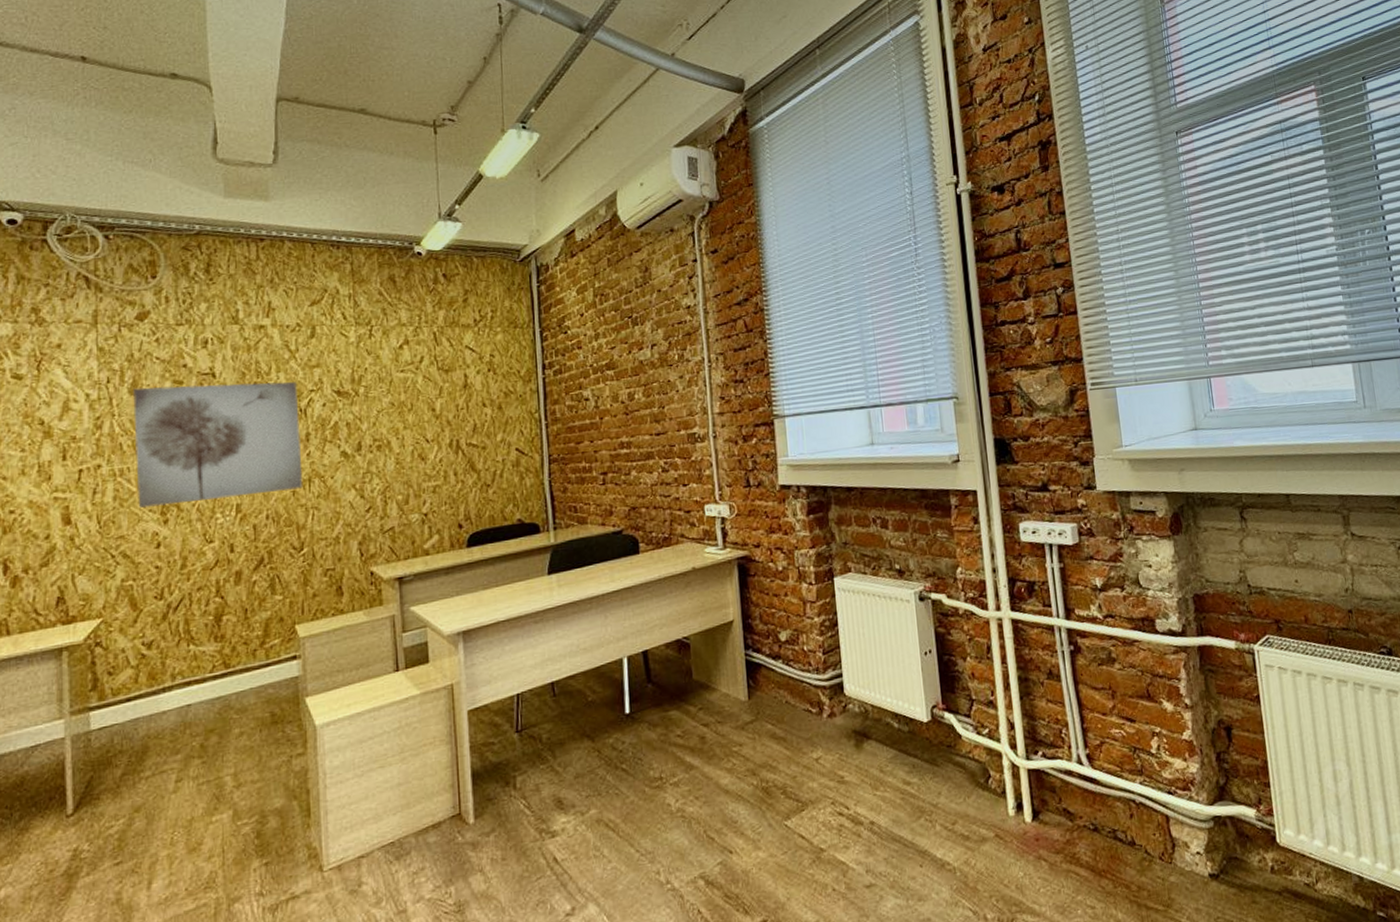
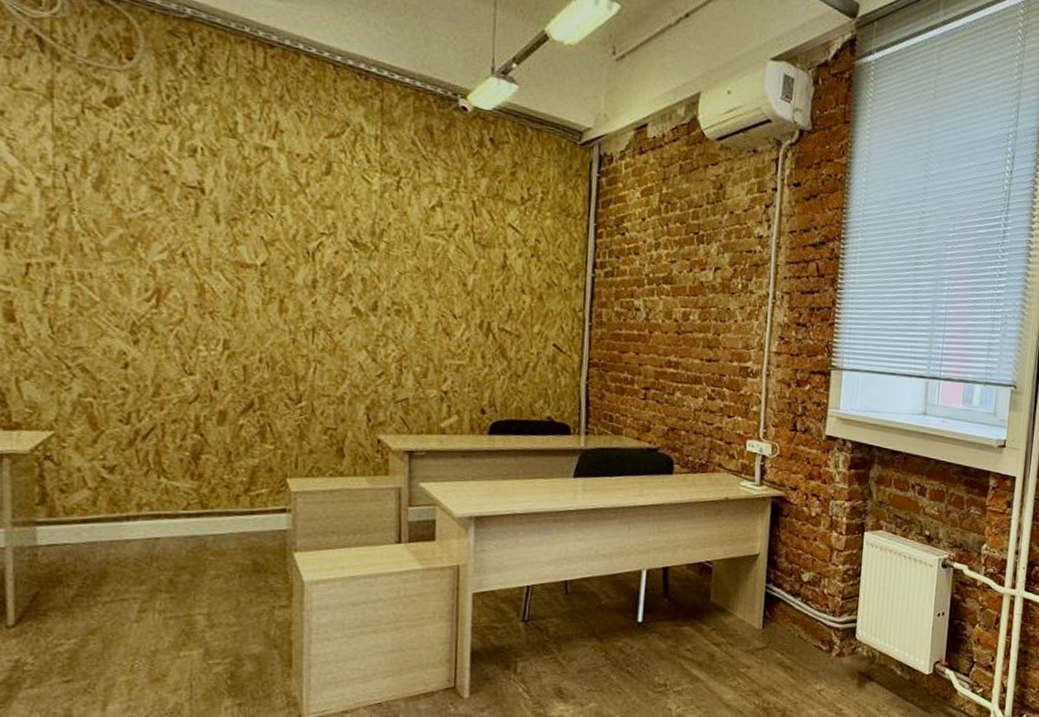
wall art: present [132,381,303,508] -> none [97,184,307,338]

